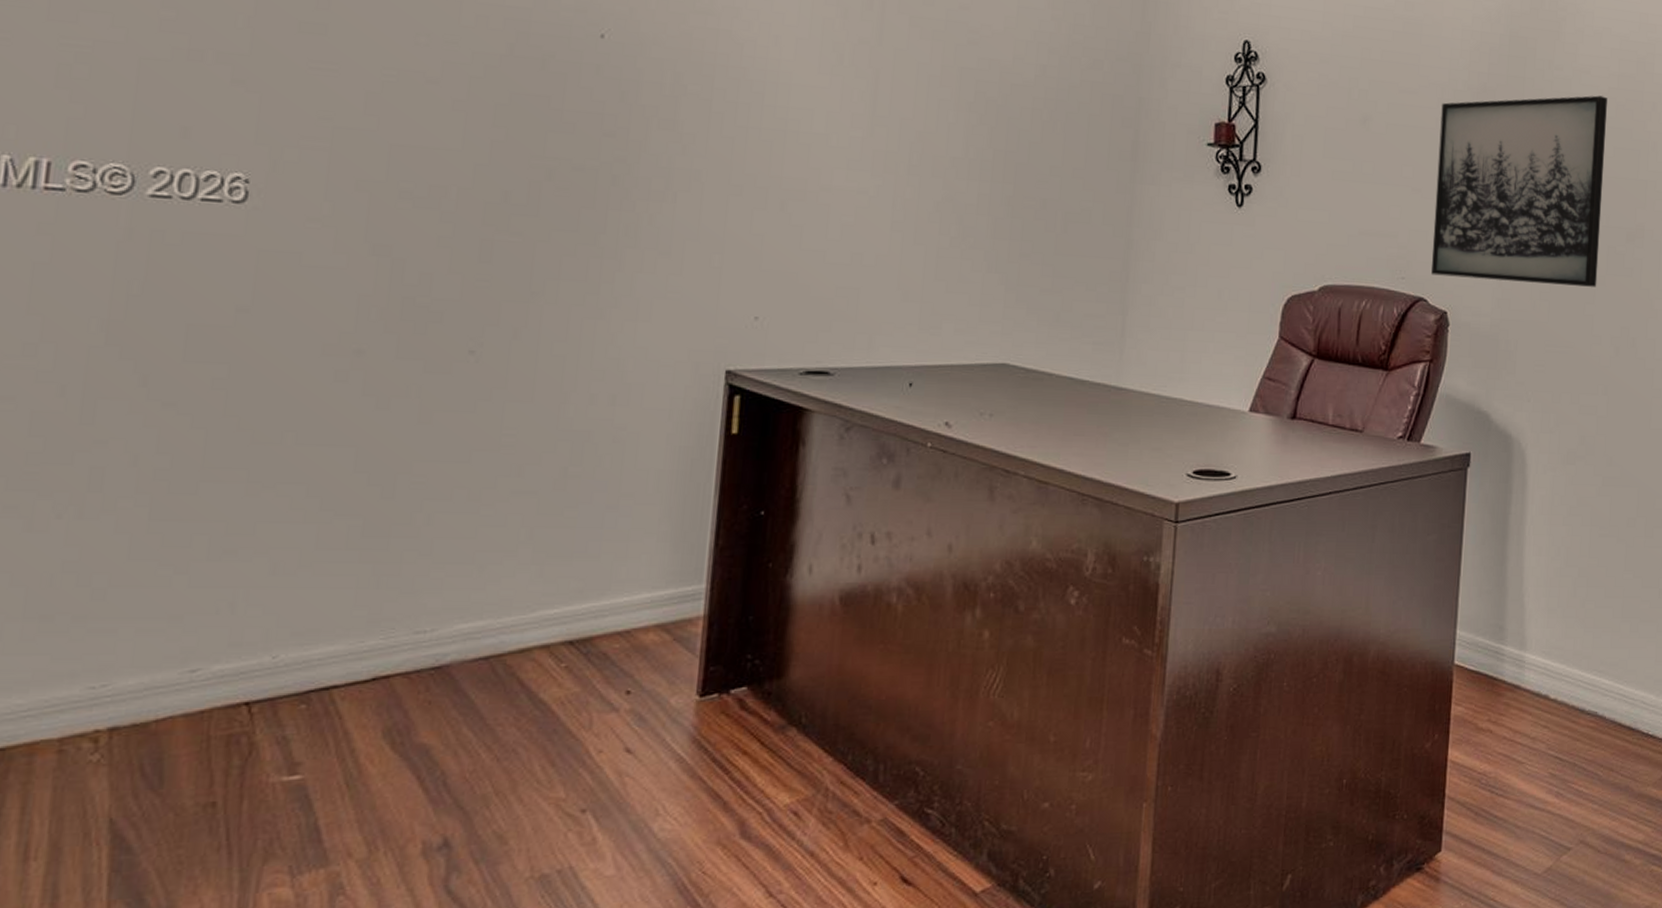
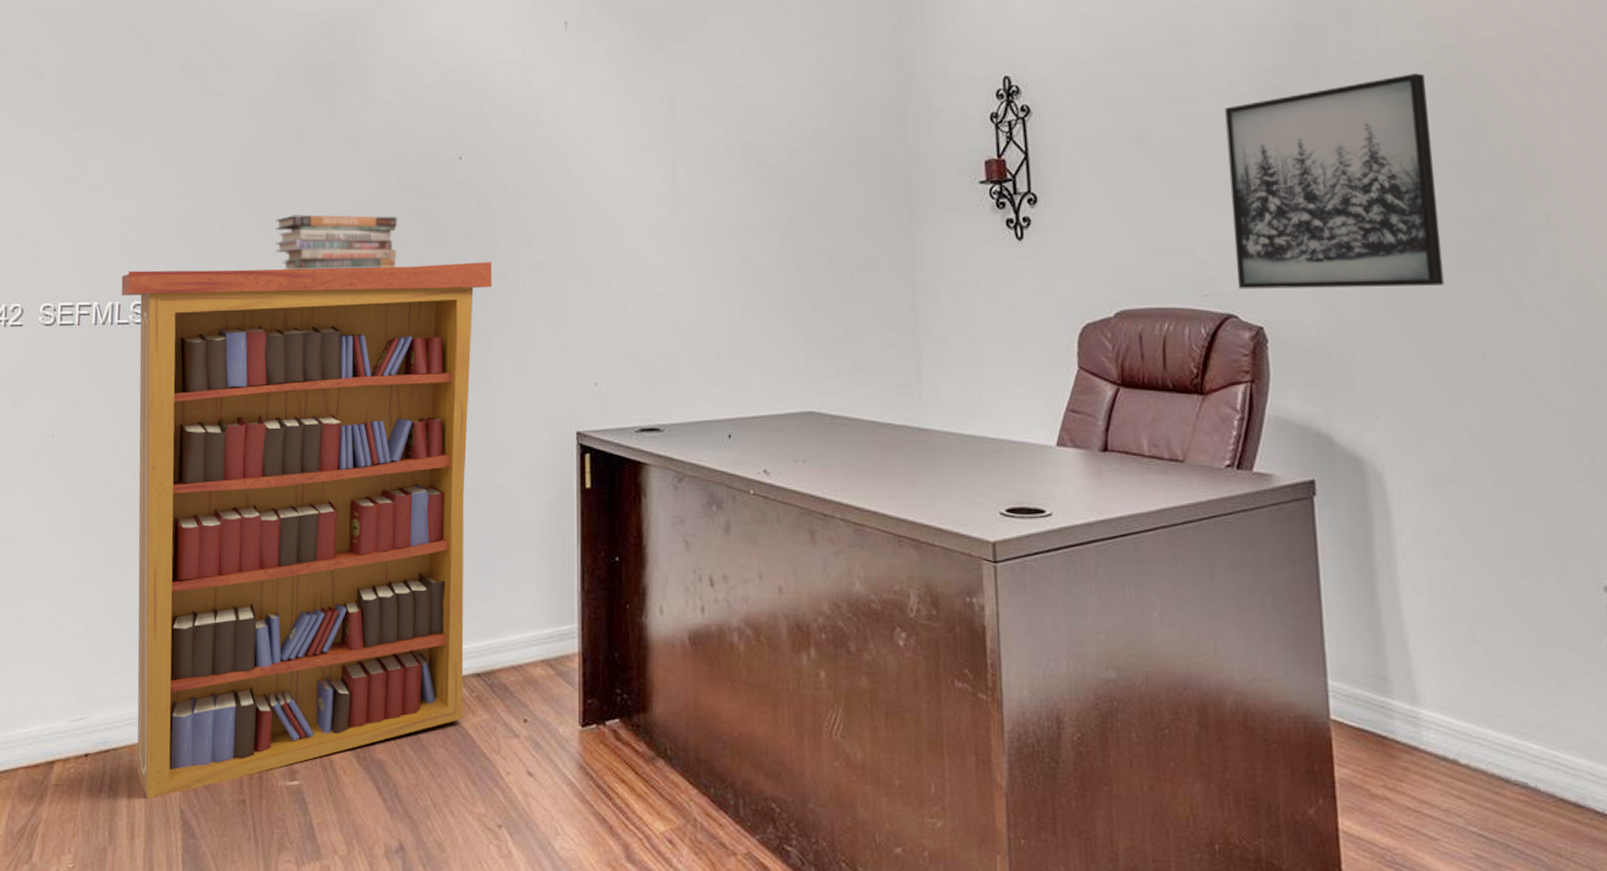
bookcase: none [39,118,634,810] -> present [121,262,492,799]
book stack: none [318,75,507,159] -> present [275,214,398,271]

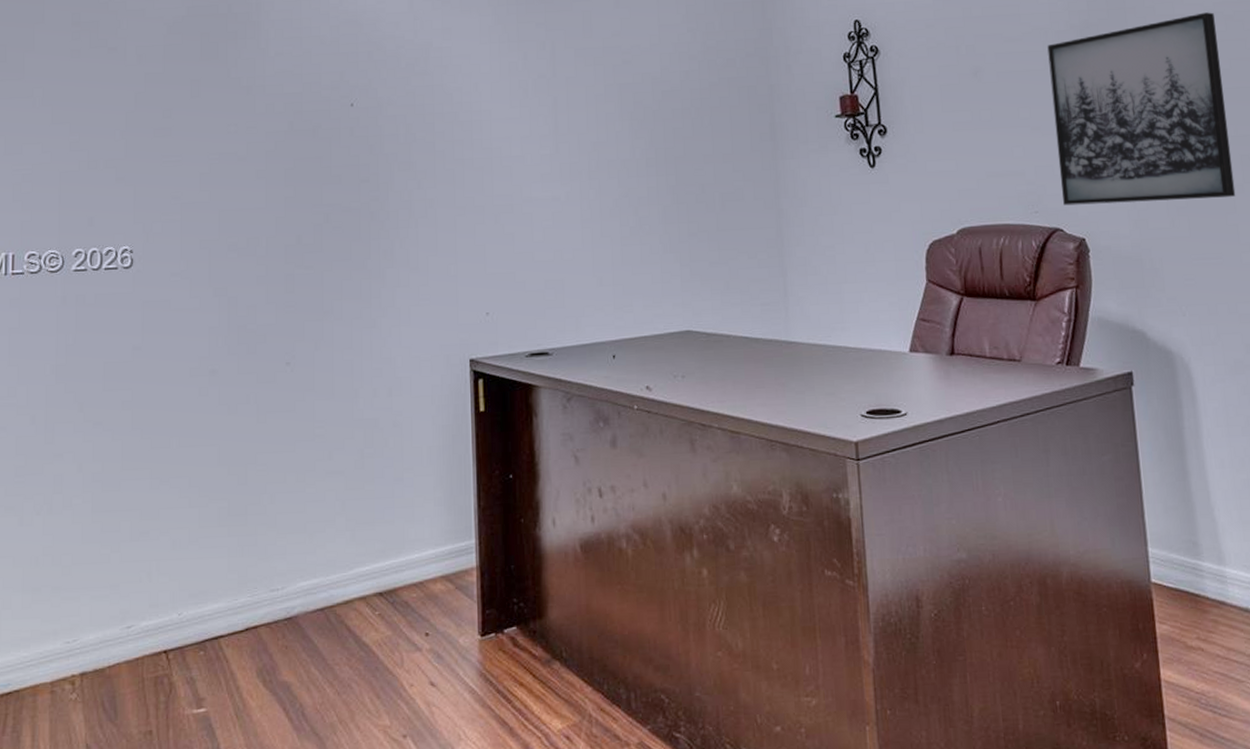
bookcase: present [121,262,492,799] -> none [15,202,386,737]
book stack: present [275,214,398,271] -> none [170,161,293,217]

